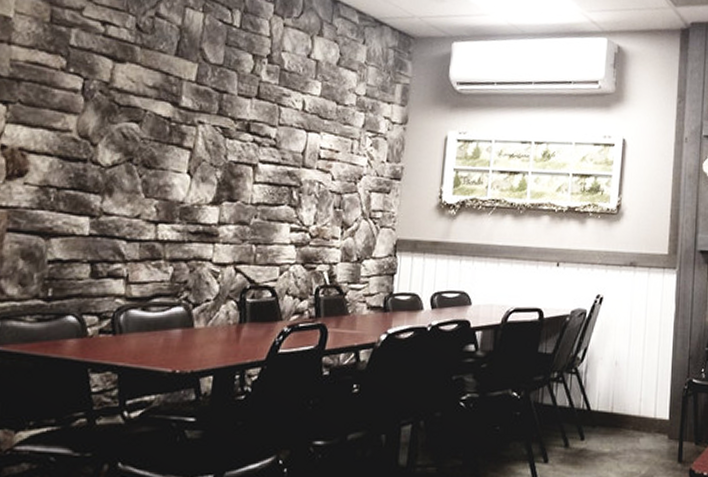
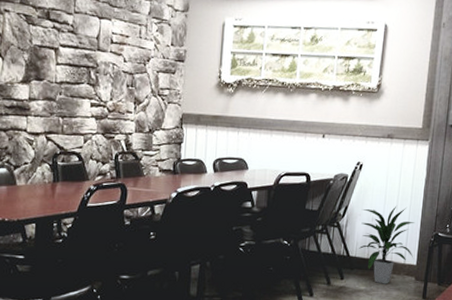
indoor plant: none [602,347,665,445] -> present [359,206,415,284]

